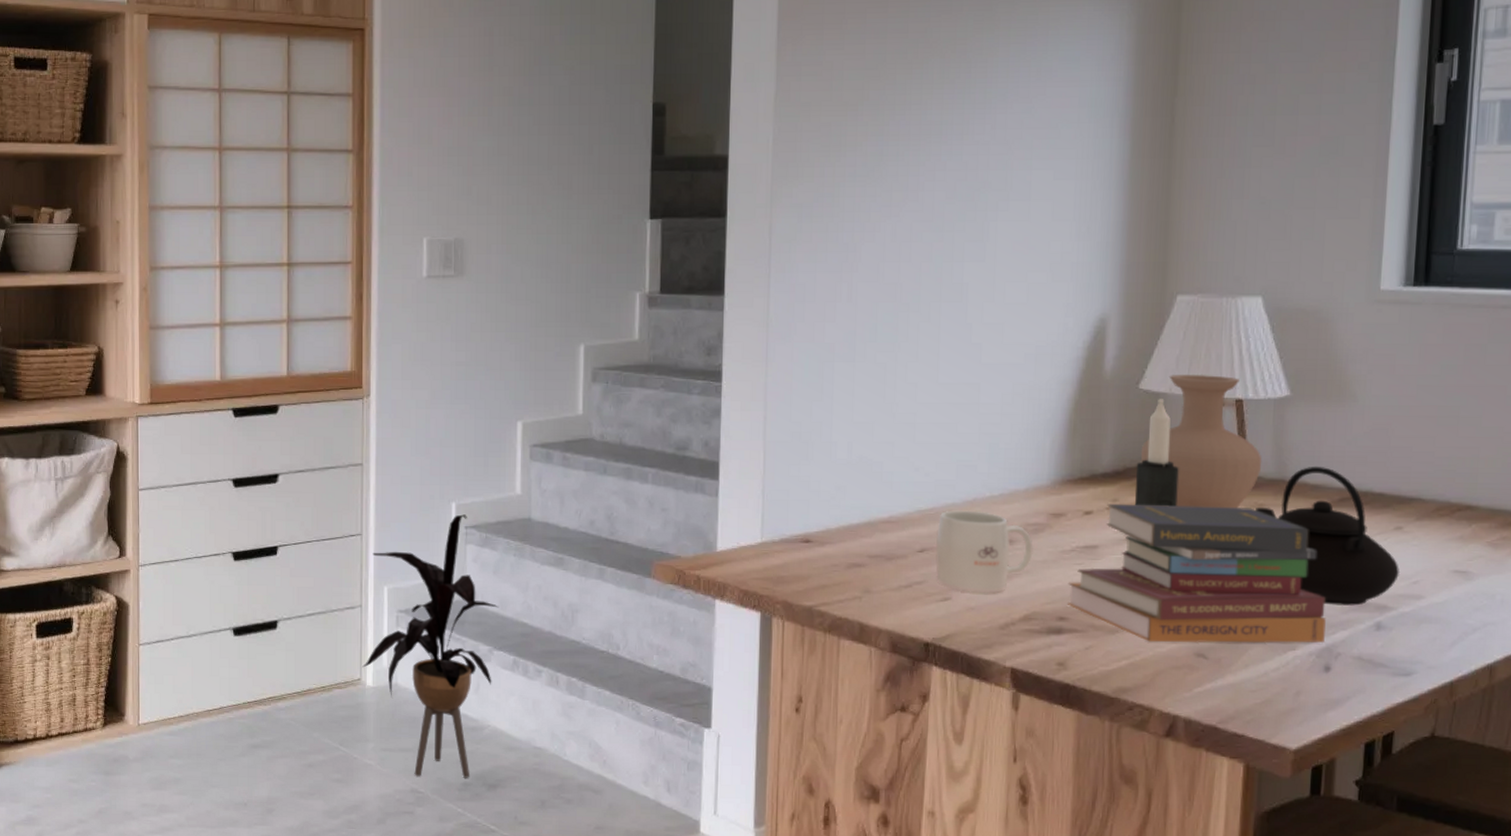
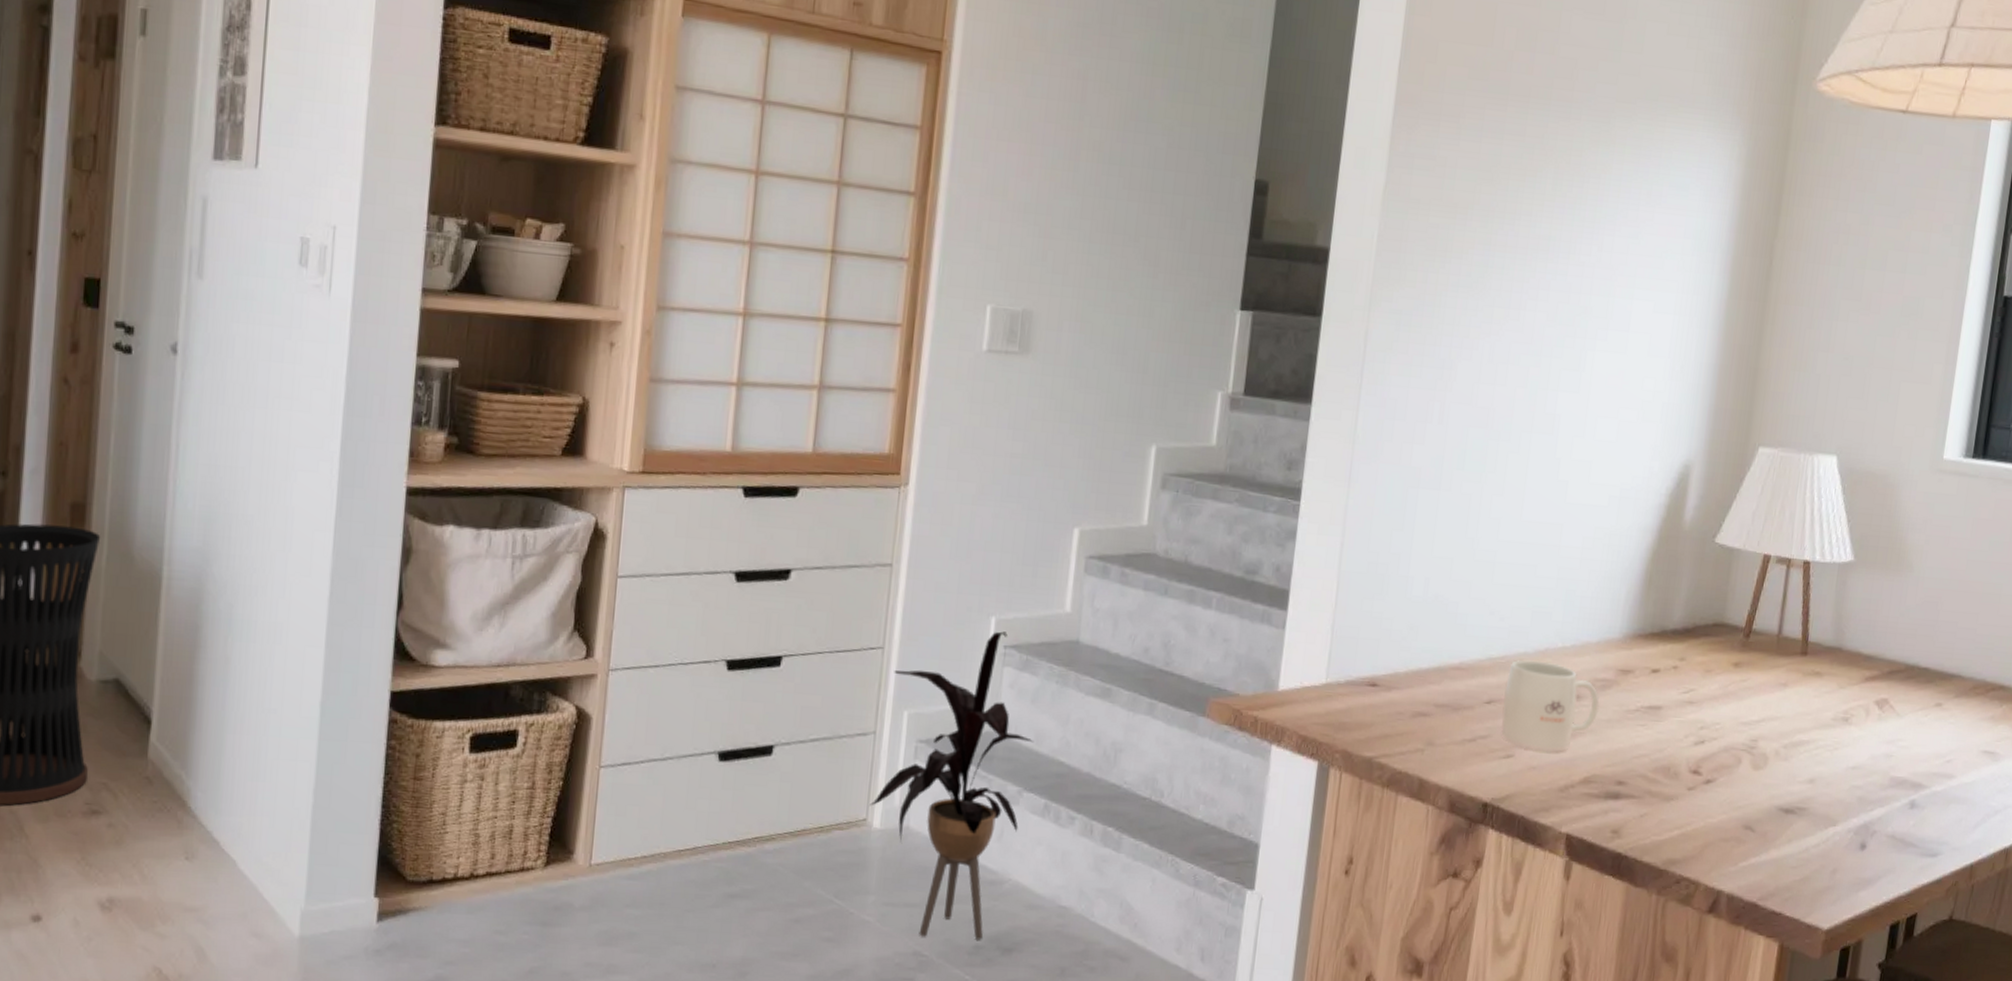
books: present [1068,503,1326,644] -> none [1627,662,1868,820]
candle: present [1134,399,1179,507] -> none [1700,555,1745,670]
vase: present [1140,375,1262,509] -> none [1710,530,1823,676]
teapot: present [1255,466,1401,606] -> none [1812,635,1937,783]

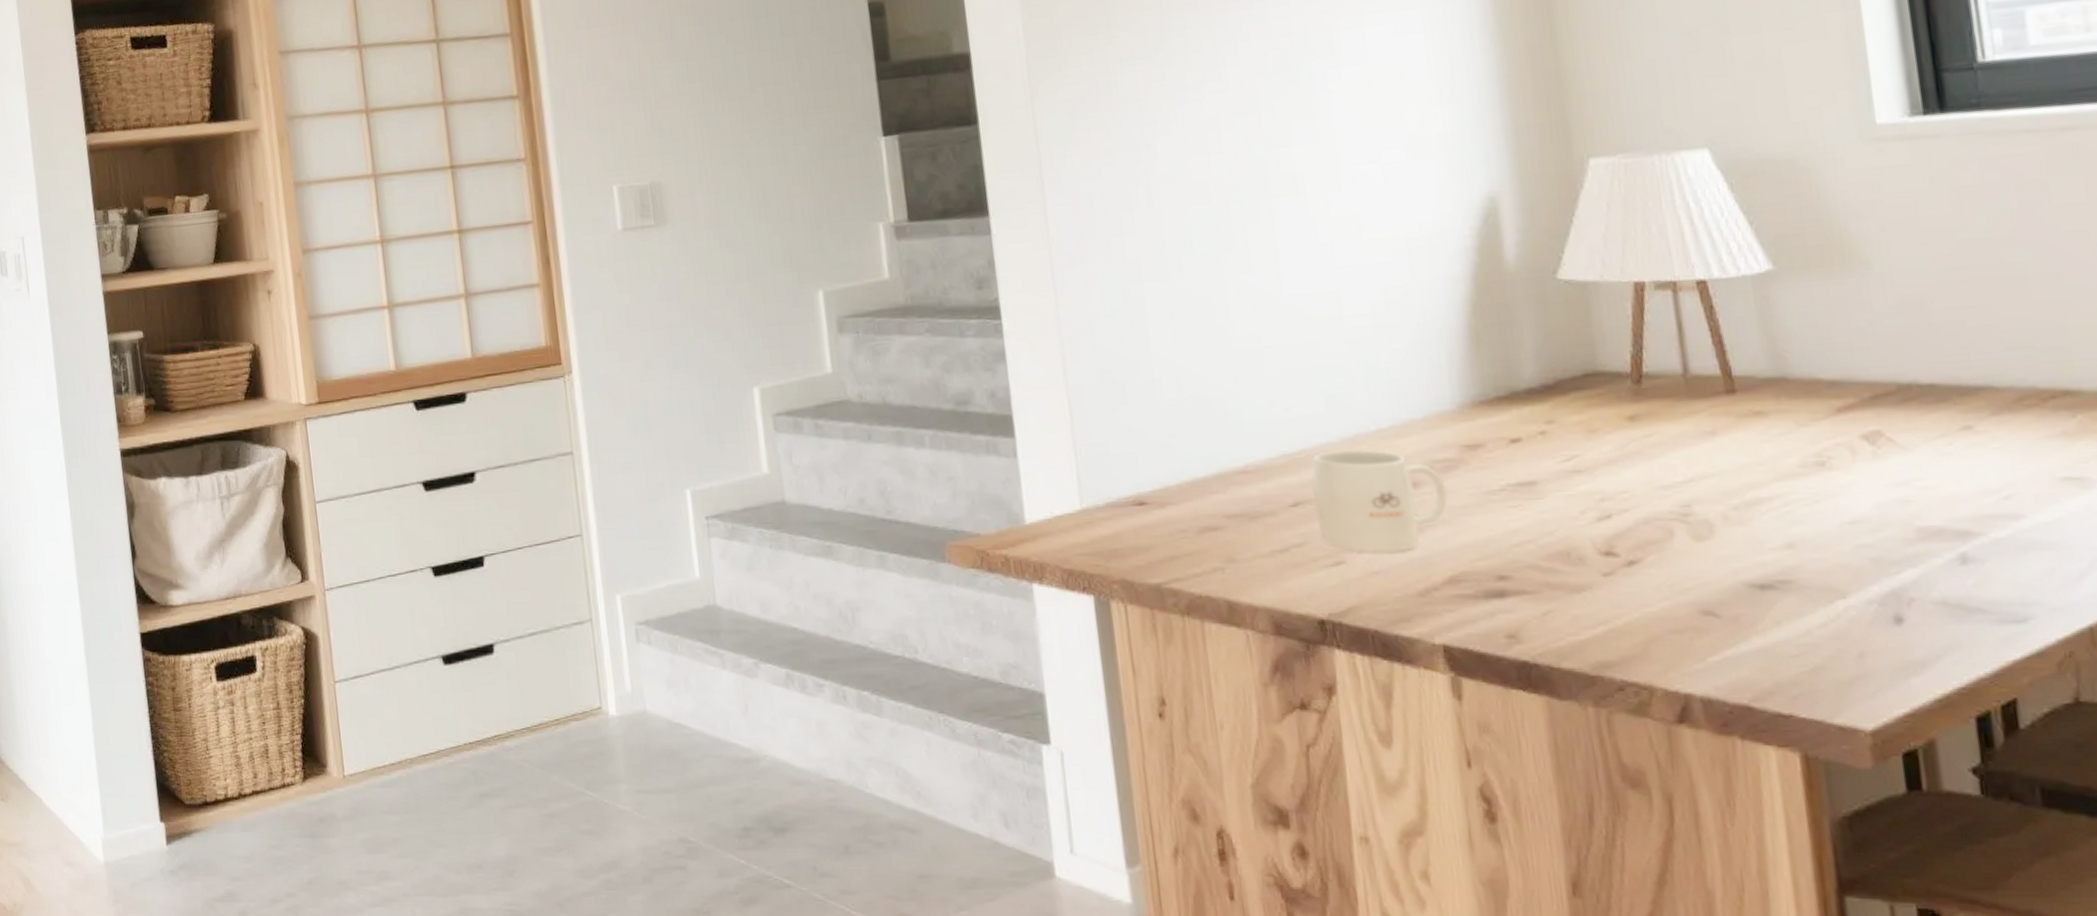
house plant: present [870,631,1034,940] -> none [597,502,763,823]

